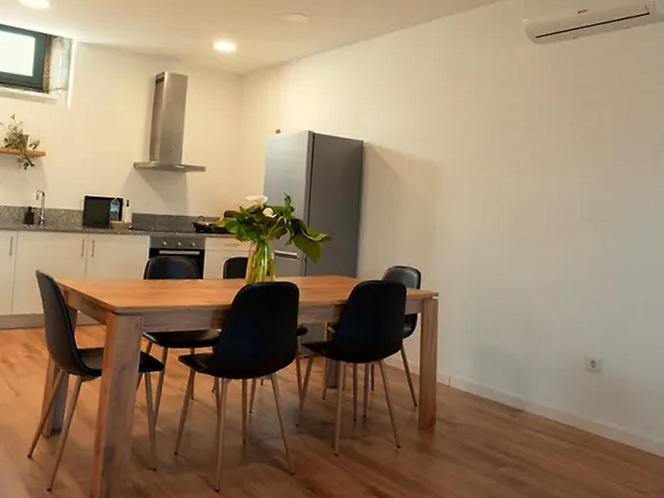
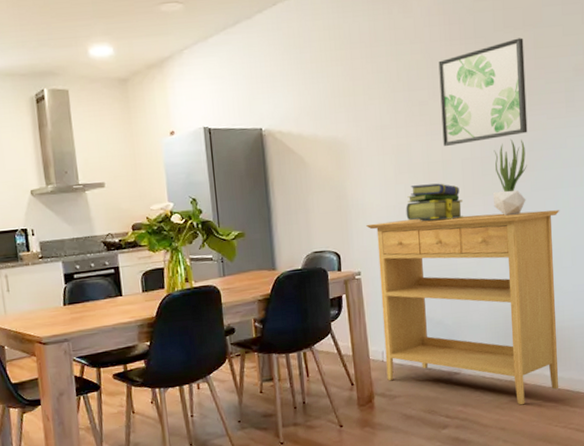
console table: none [450,247,638,455] -> present [366,210,560,405]
stack of books: none [489,218,545,257] -> present [406,183,463,221]
wall art: none [533,97,618,187] -> present [438,37,528,146]
potted plant: none [575,189,610,263] -> present [493,138,527,216]

